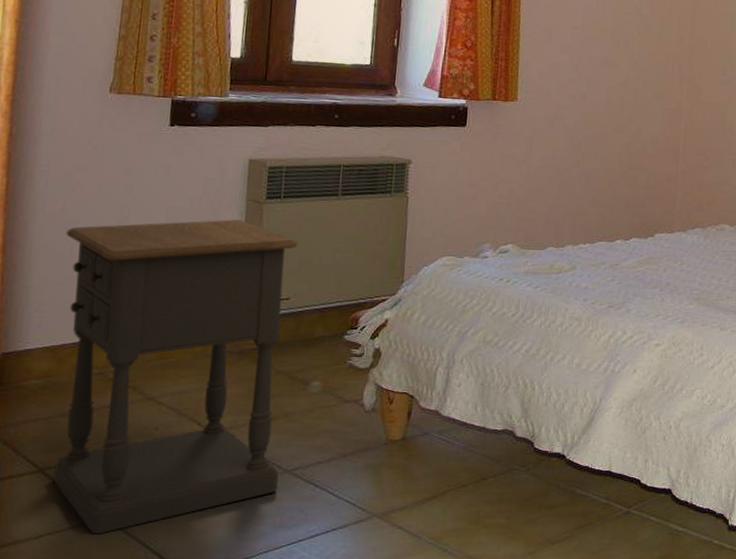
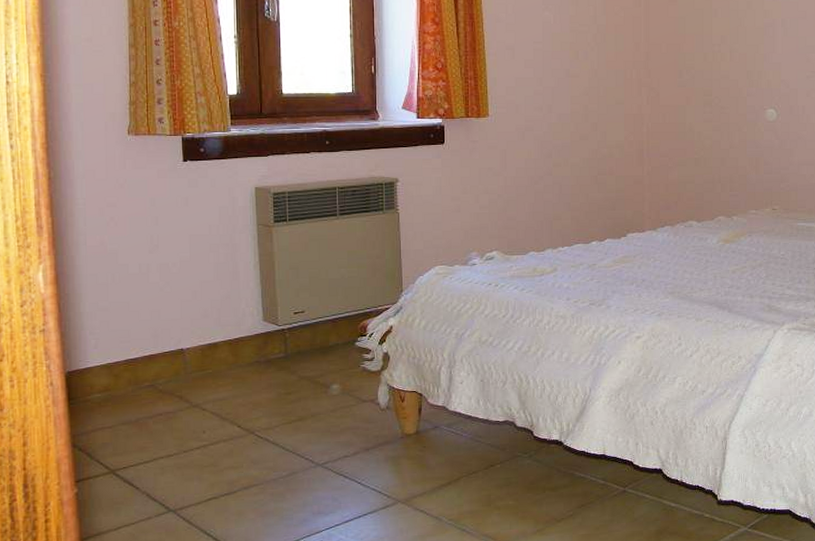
nightstand: present [53,219,298,535] -> none [107,243,312,525]

